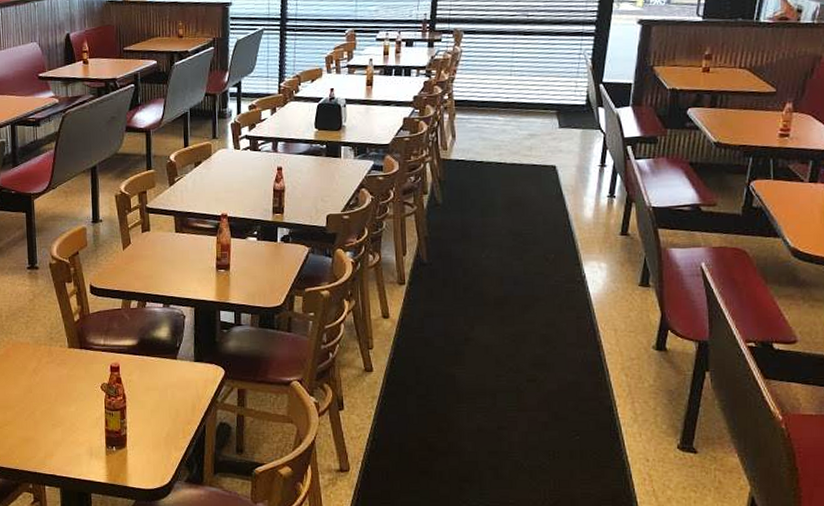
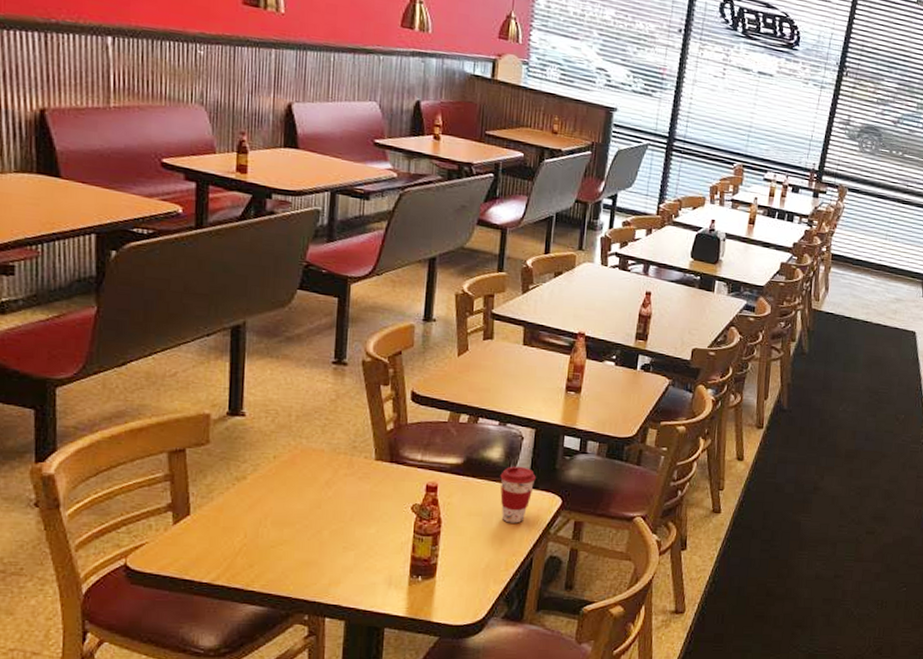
coffee cup: none [169,342,200,395] -> present [500,466,536,524]

